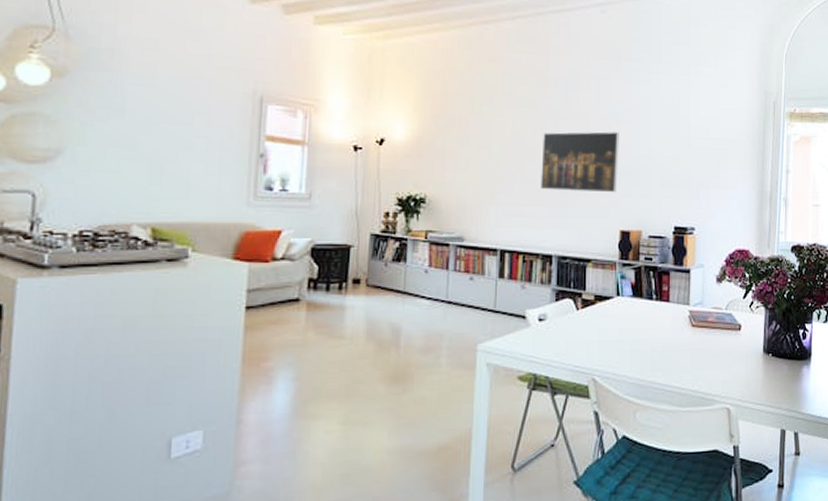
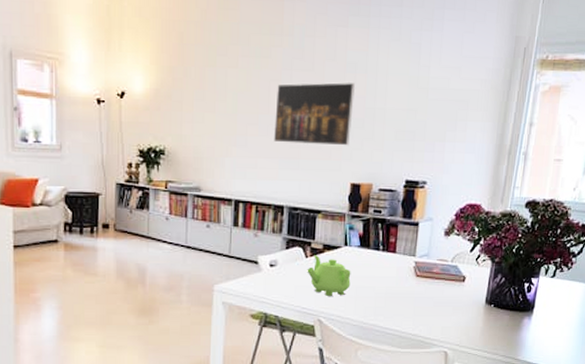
teapot: none [578,307,625,353] -> present [307,255,351,297]

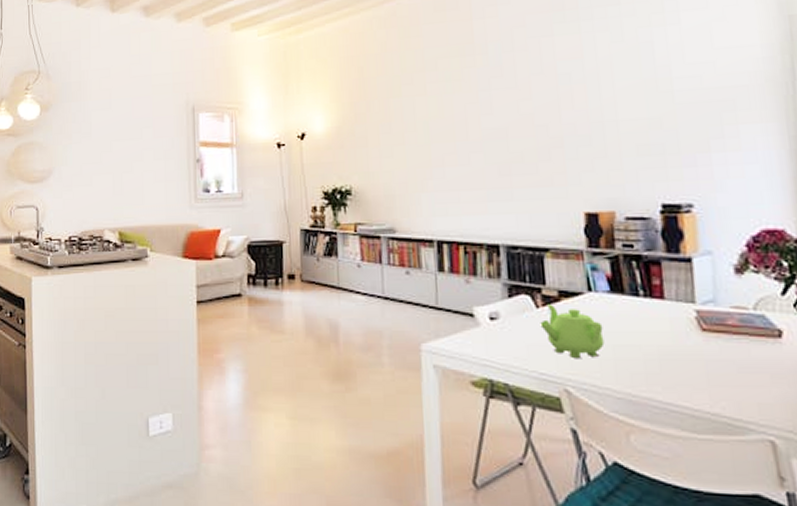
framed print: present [274,82,355,146] -> none [475,96,575,172]

